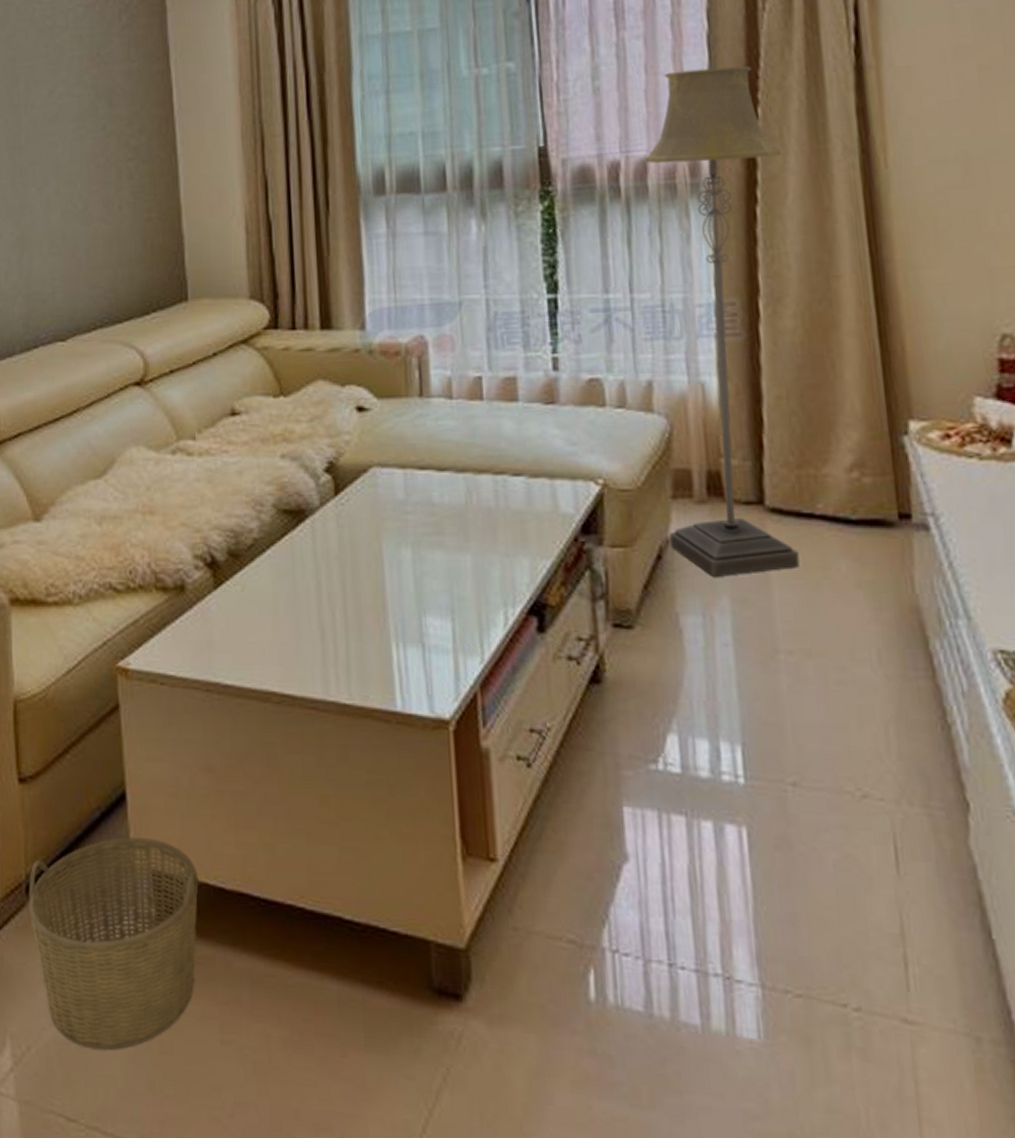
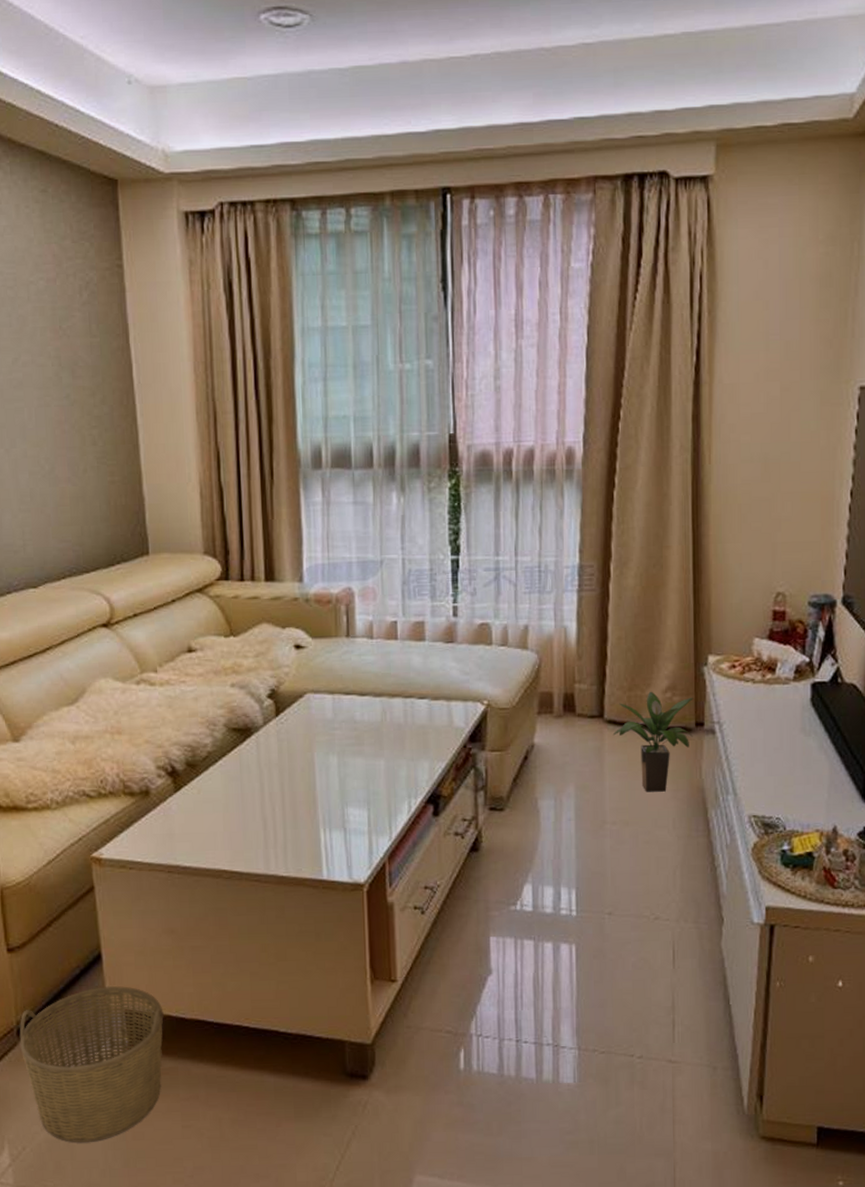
floor lamp: present [644,66,800,577] -> none [532,375,635,771]
potted plant: none [780,469,896,611] -> present [613,691,693,792]

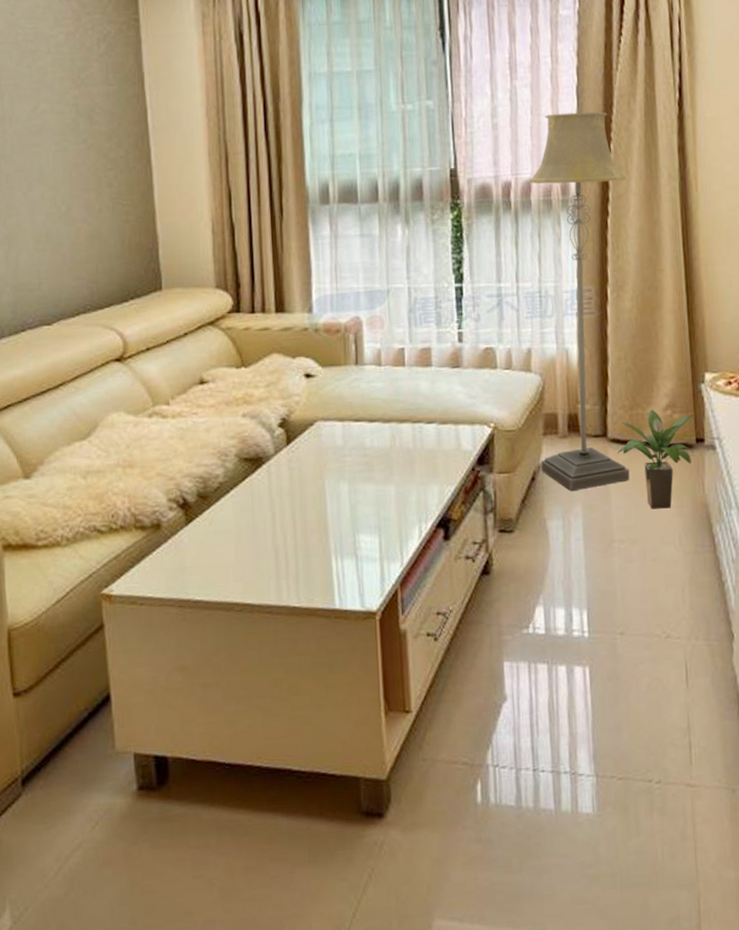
basket: present [19,986,164,1142] -> none [24,728,174,900]
floor lamp: none [532,375,635,771] -> present [529,111,630,491]

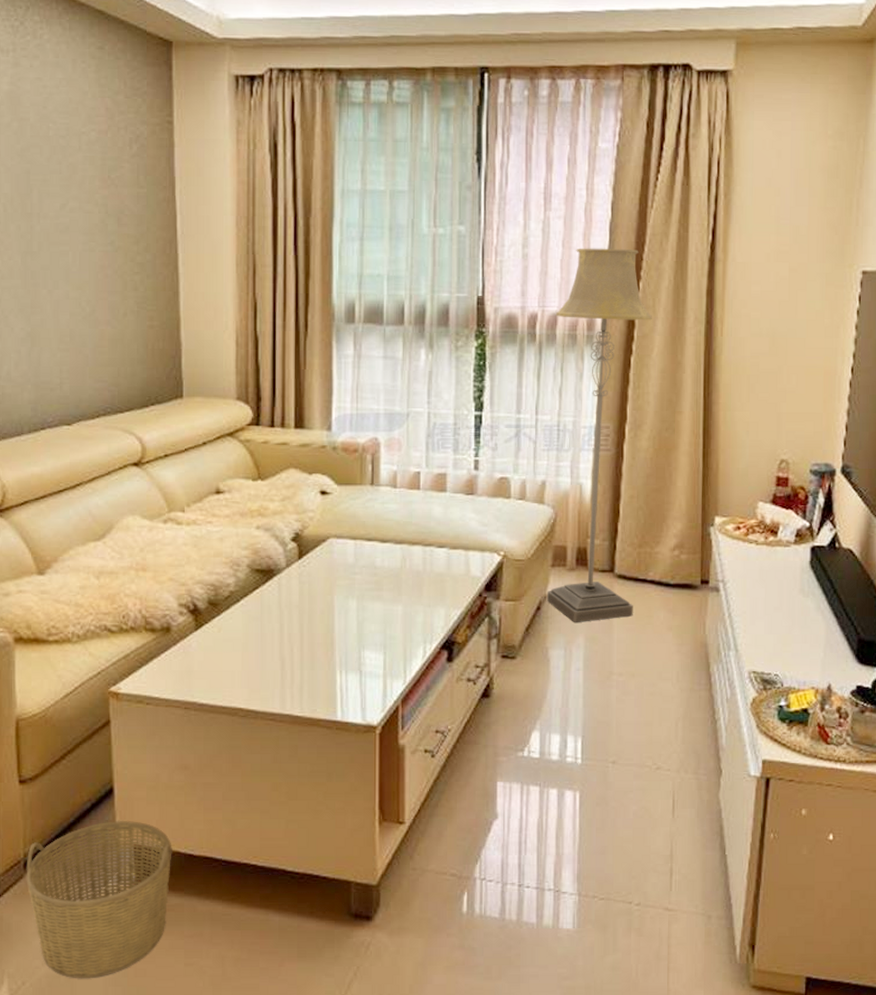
basket: none [24,728,174,900] -> present [26,821,172,978]
potted plant: present [617,409,694,509] -> none [623,548,700,646]

